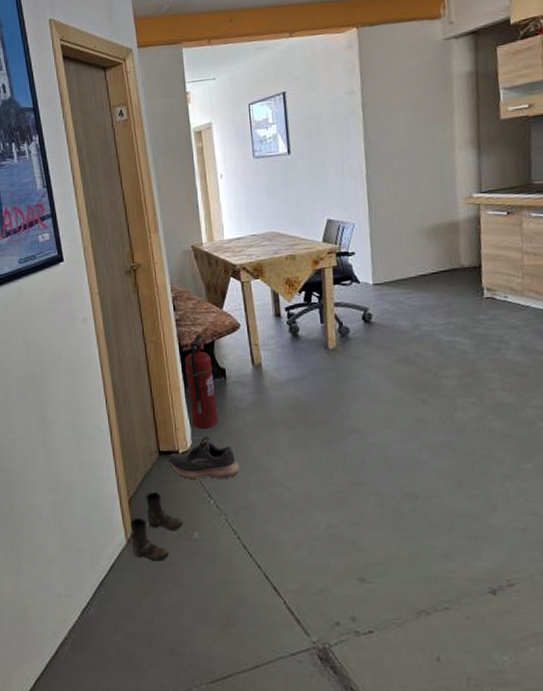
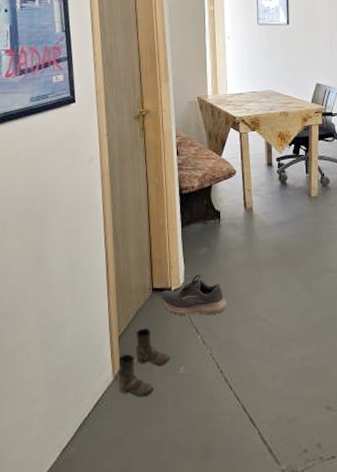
fire extinguisher: present [185,333,218,429] -> none [184,178,210,267]

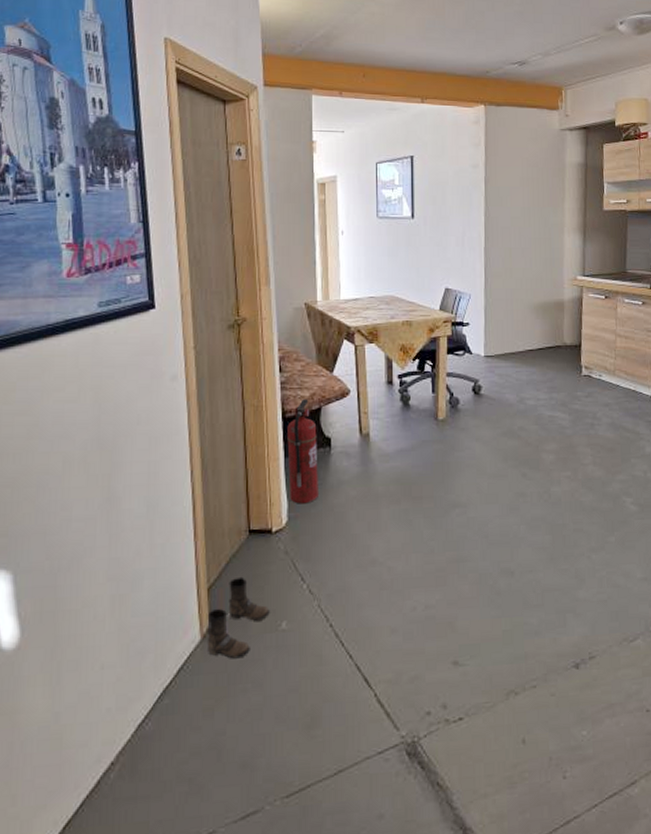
shoe: present [161,274,227,315] -> none [259,513,338,561]
fire extinguisher: none [184,178,210,267] -> present [287,398,318,504]

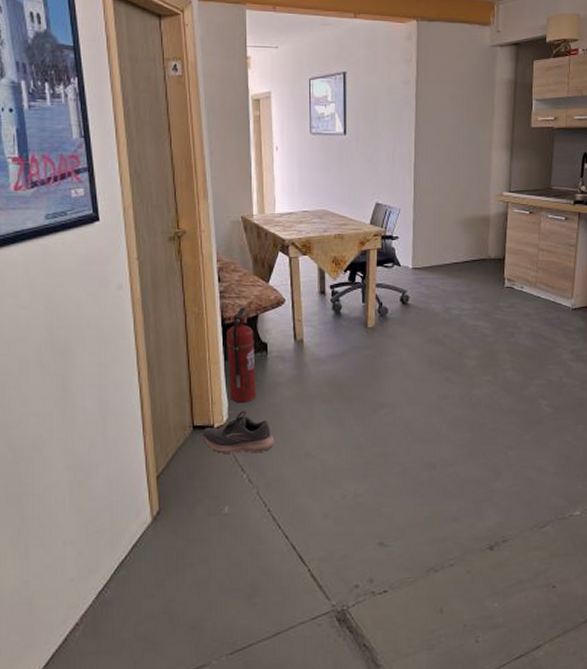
boots: present [207,576,270,659] -> none [157,467,213,538]
shoe: none [259,513,338,561] -> present [202,411,275,453]

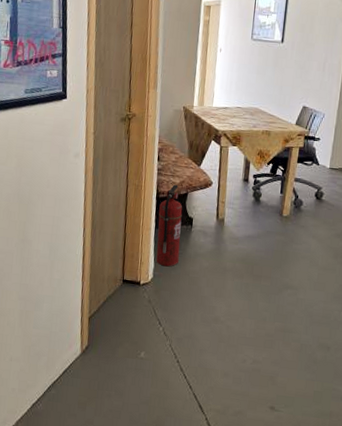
shoe: present [202,411,275,453] -> none [129,273,190,312]

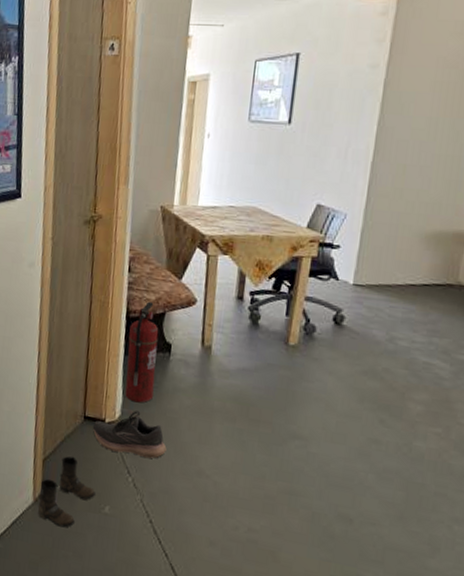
boots: none [85,313,133,372] -> present [38,456,96,528]
shoe: none [129,273,190,312] -> present [92,410,167,459]

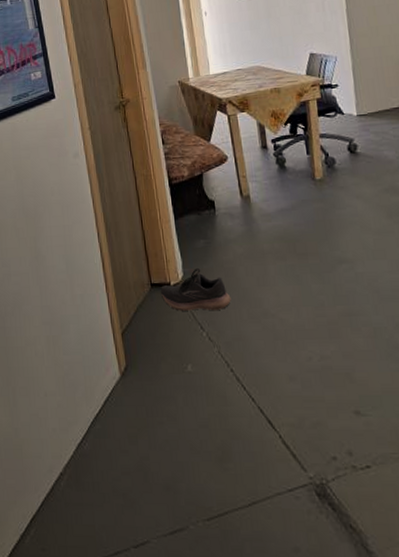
boots: present [38,456,96,528] -> none [123,324,176,395]
fire extinguisher: present [125,301,159,403] -> none [174,166,208,261]

